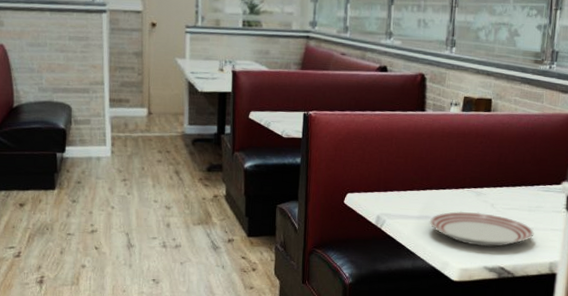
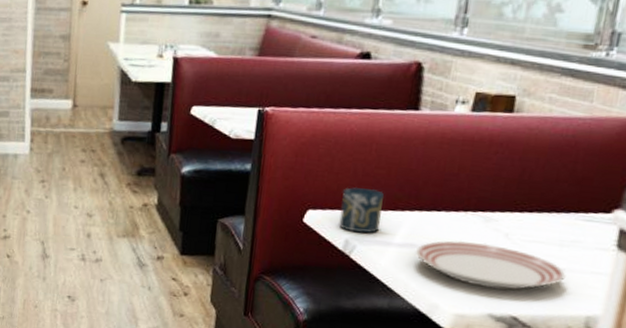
cup: none [371,173,403,210] -> present [339,186,384,234]

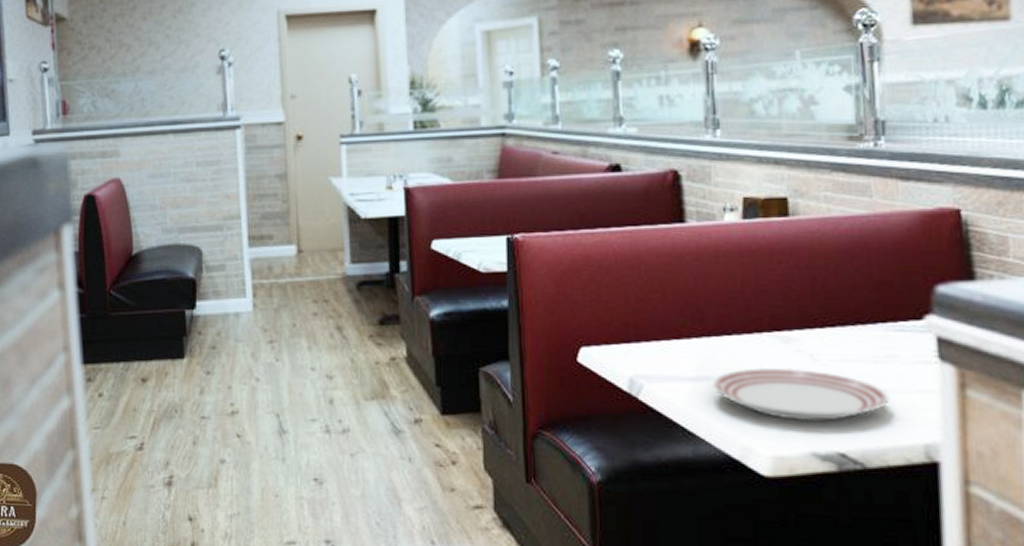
cup: present [339,186,384,234] -> none [616,315,667,369]

